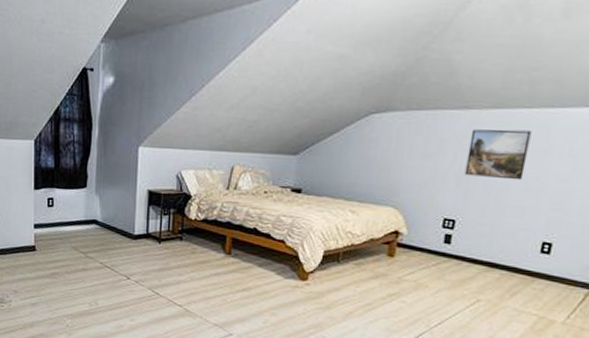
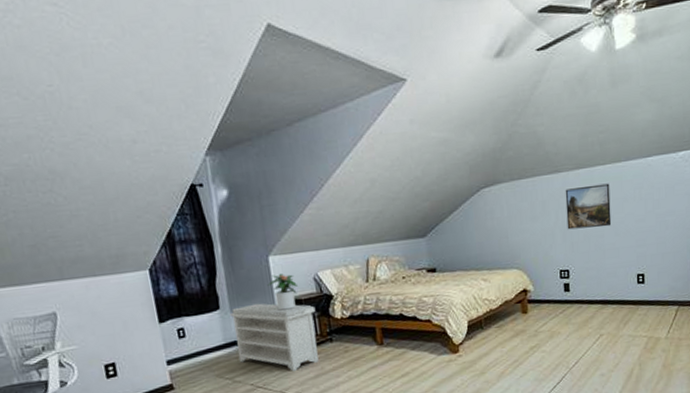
bench: none [94,189,173,260] -> present [230,303,319,371]
potted plant: none [133,165,160,201] -> present [267,274,298,311]

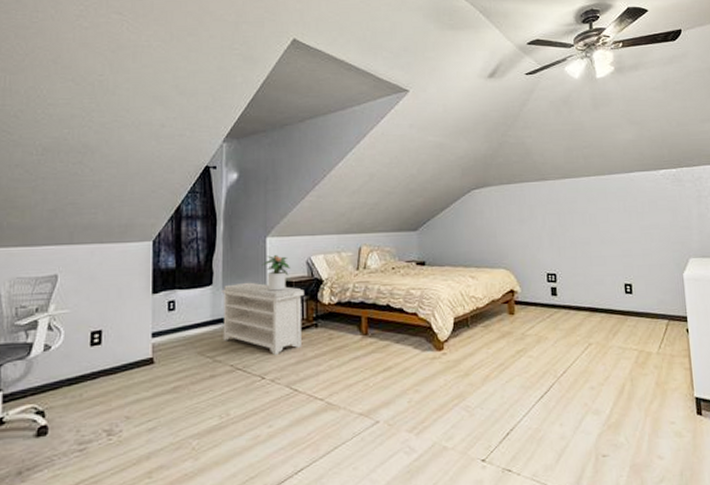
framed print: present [565,183,612,230] -> none [551,194,597,235]

